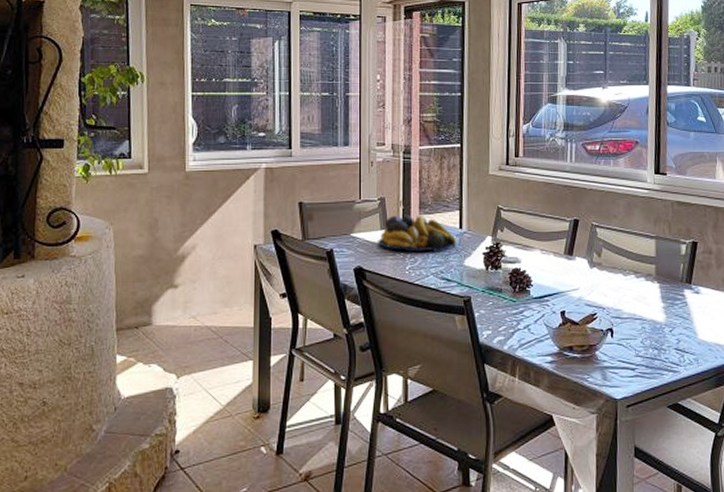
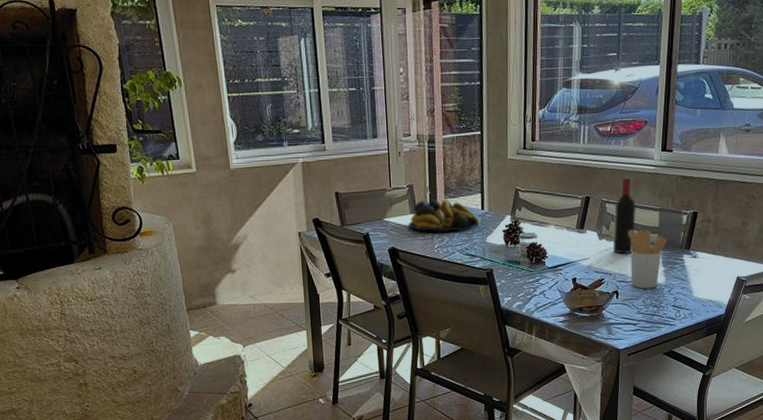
wine bottle: none [605,199,630,287] -> present [613,176,637,255]
utensil holder: none [622,259,665,328] -> present [628,230,666,289]

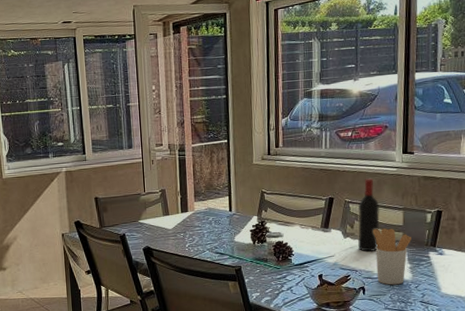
fruit bowl: present [407,199,480,232] -> none [160,202,228,233]

